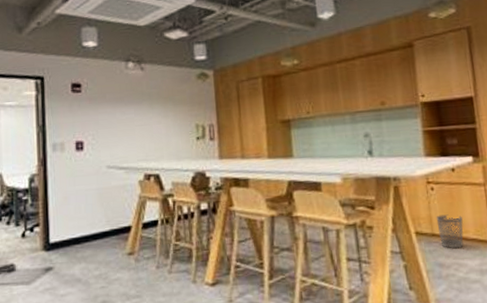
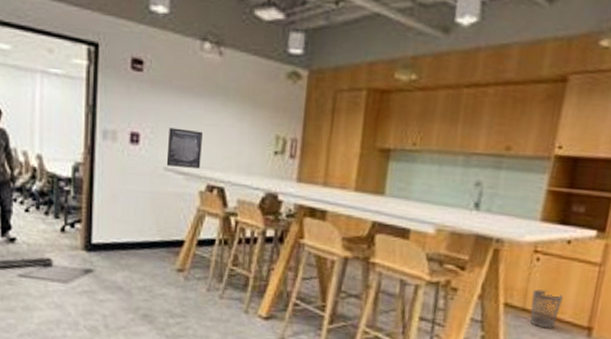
wall art: none [107,131,137,164] -> present [166,127,203,169]

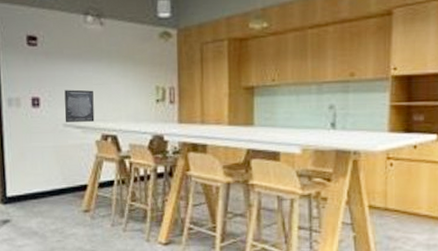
wastebasket: present [529,289,563,329] -> none [391,190,417,223]

